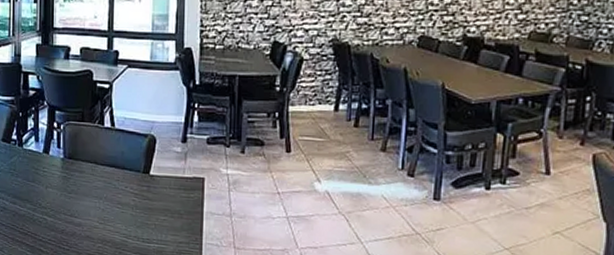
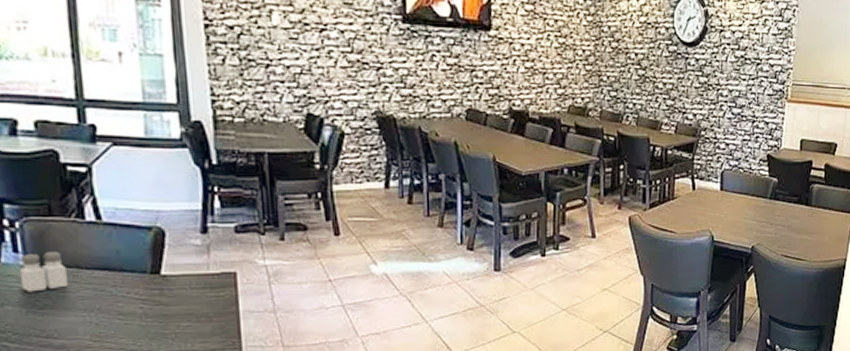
salt and pepper shaker: none [59,149,88,180] -> present [19,252,68,293]

